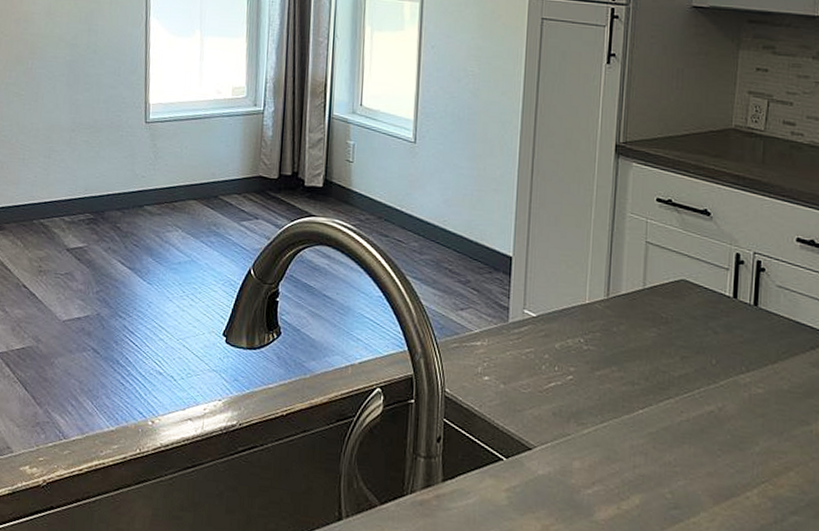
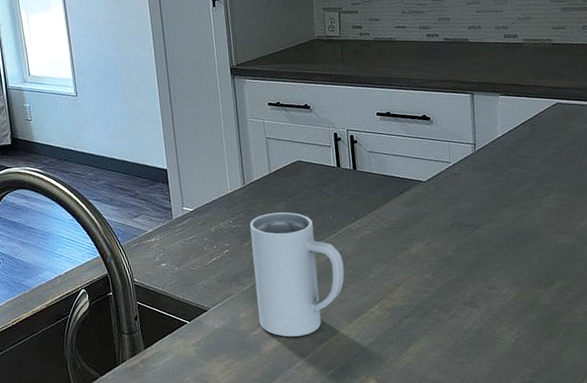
mug: none [596,339,721,509] -> present [249,212,345,337]

